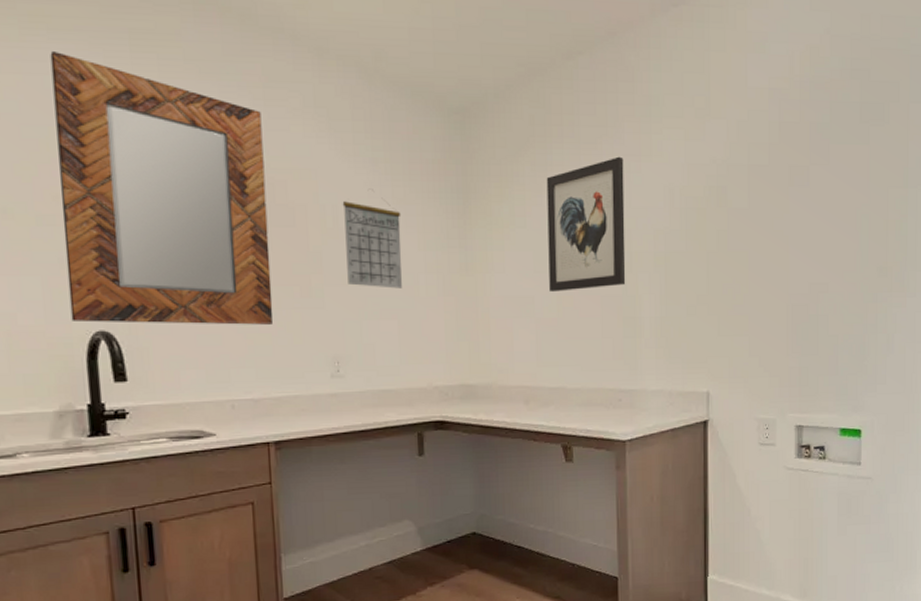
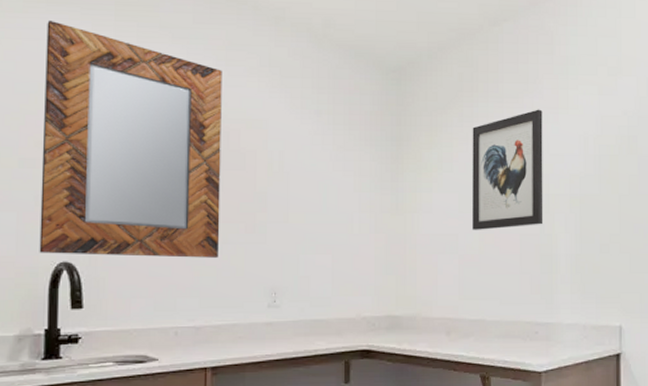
calendar: present [342,188,403,289] -> none [288,137,340,226]

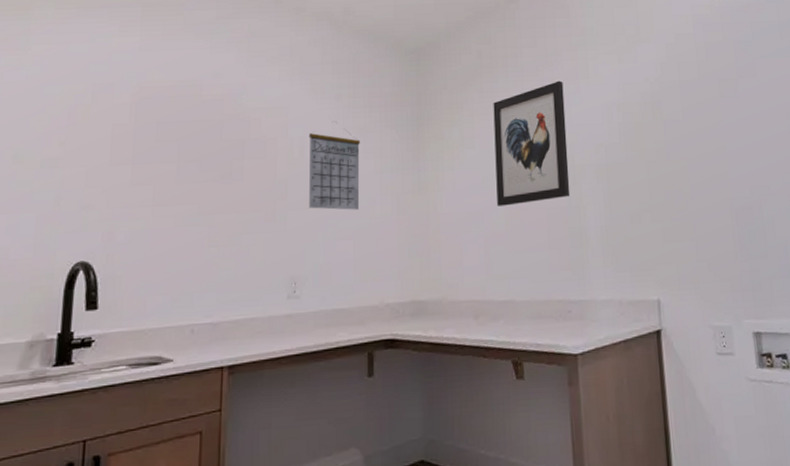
home mirror: present [39,21,222,258] -> none [56,25,244,254]
calendar: none [288,137,340,226] -> present [308,121,361,210]

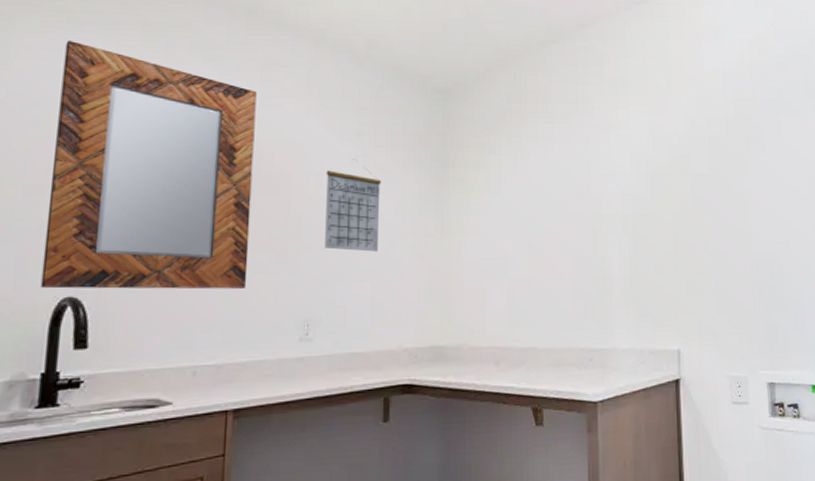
home mirror: none [56,25,244,254] -> present [40,41,257,290]
wall art: present [493,80,571,206] -> none [521,129,596,253]

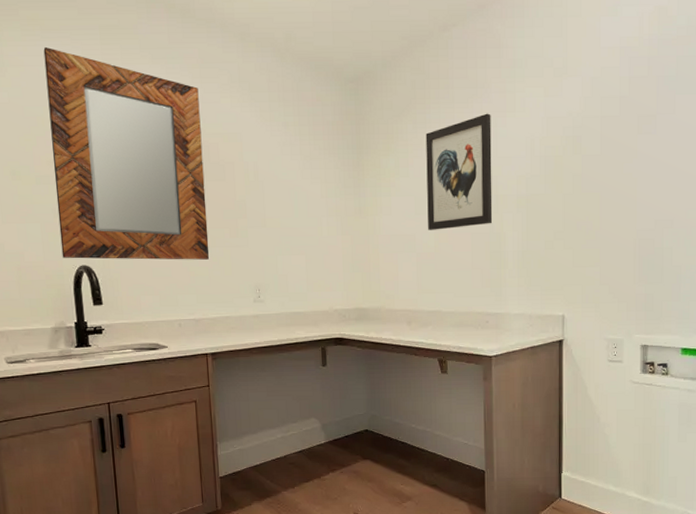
calendar: present [325,159,382,252] -> none [261,147,309,229]
wall art: none [521,129,596,253] -> present [425,113,493,230]

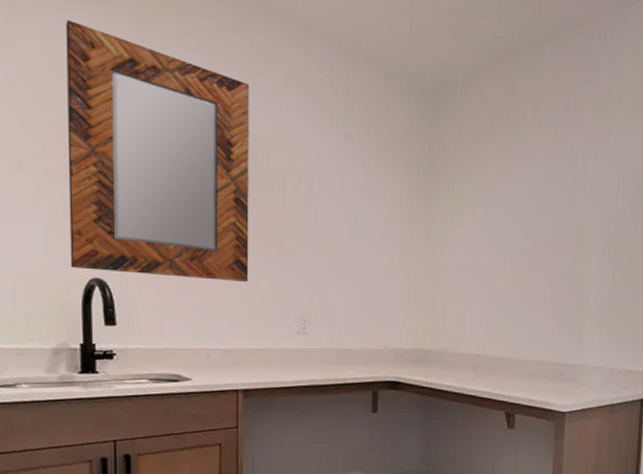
wall art: present [425,113,493,230] -> none [503,142,582,268]

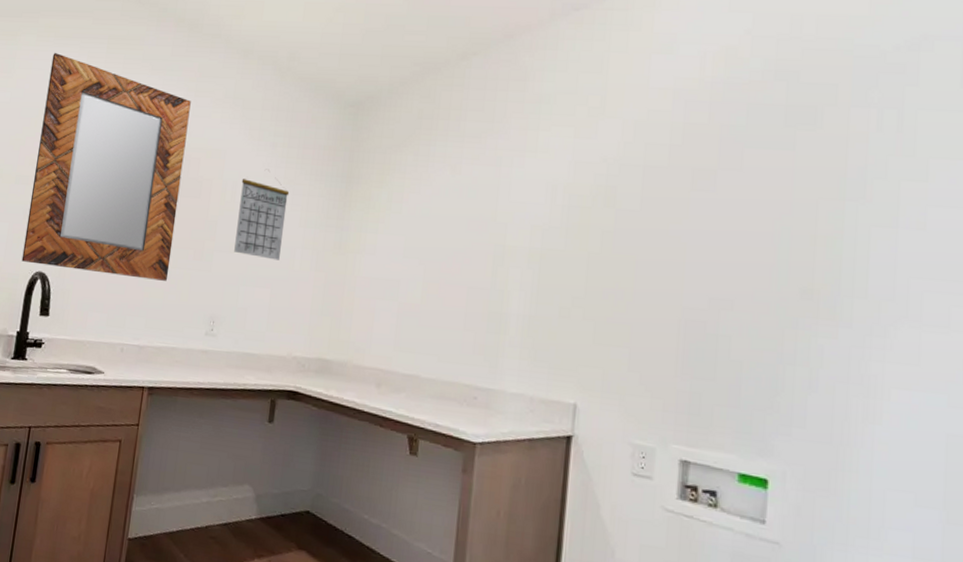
calendar: none [317,160,371,256] -> present [234,169,290,260]

